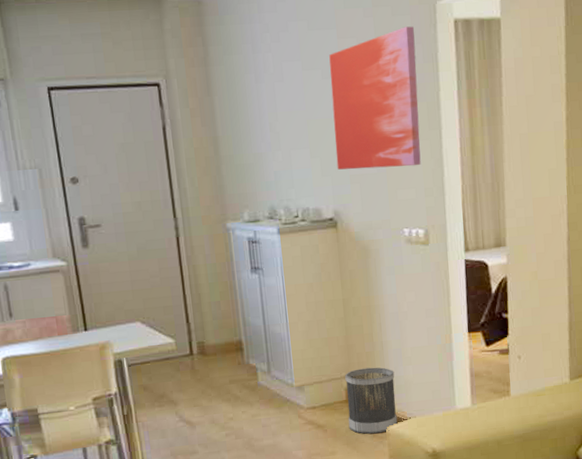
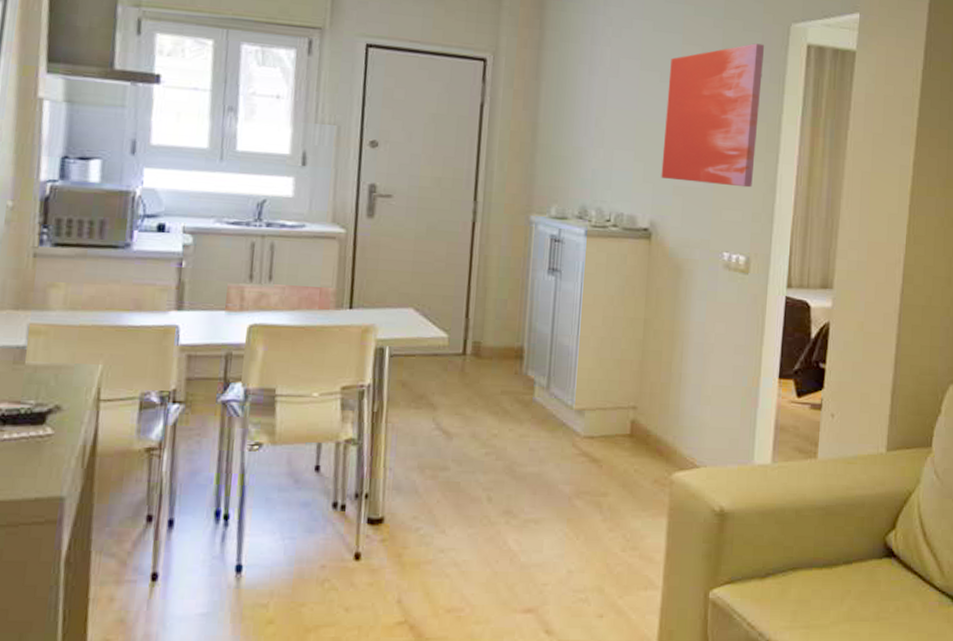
wastebasket: present [345,367,398,435] -> none [628,400,690,479]

